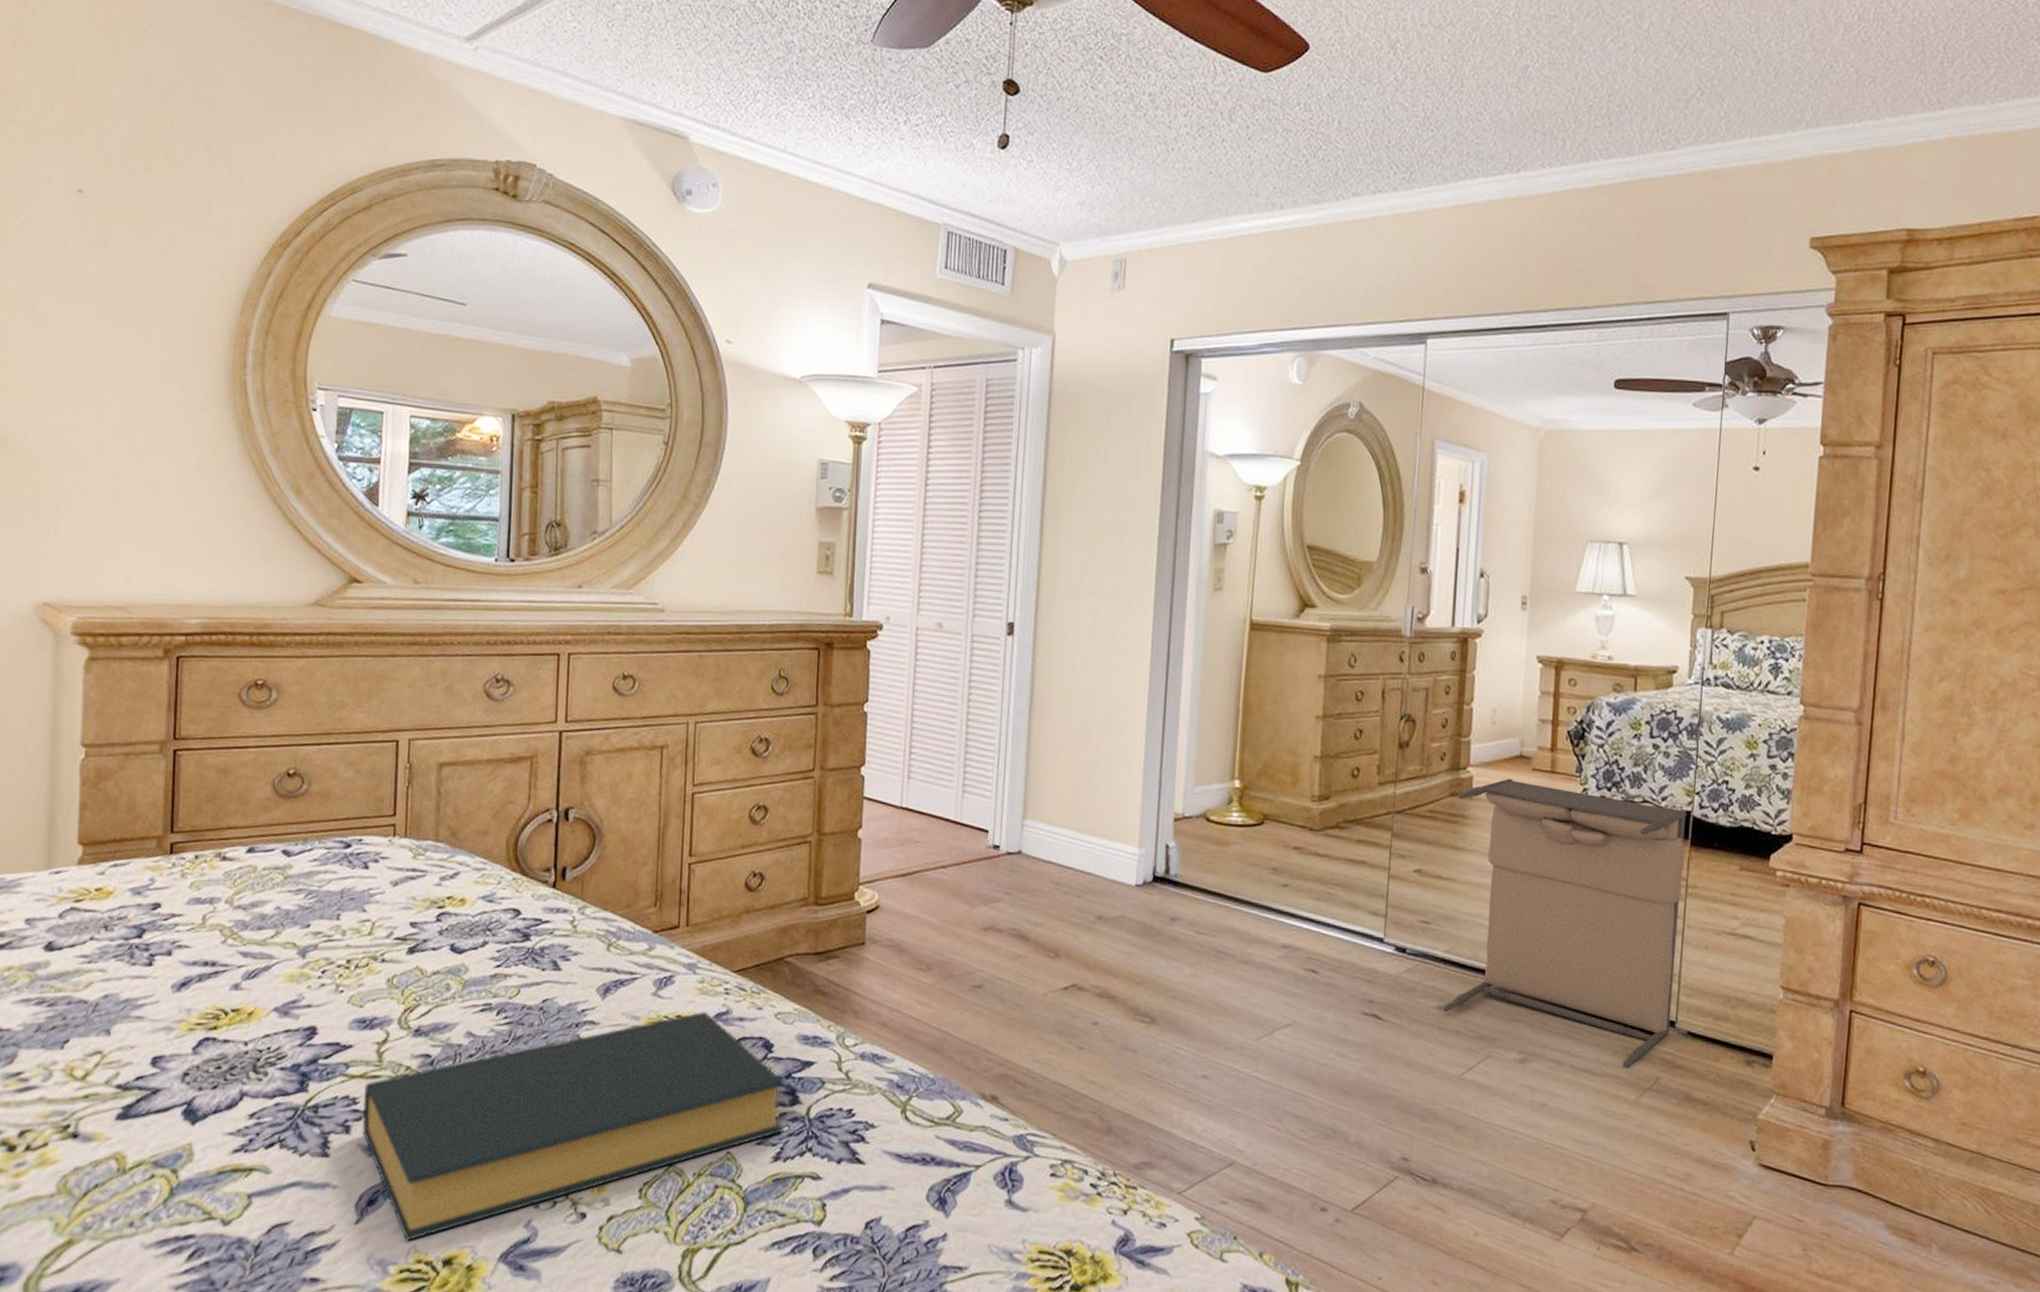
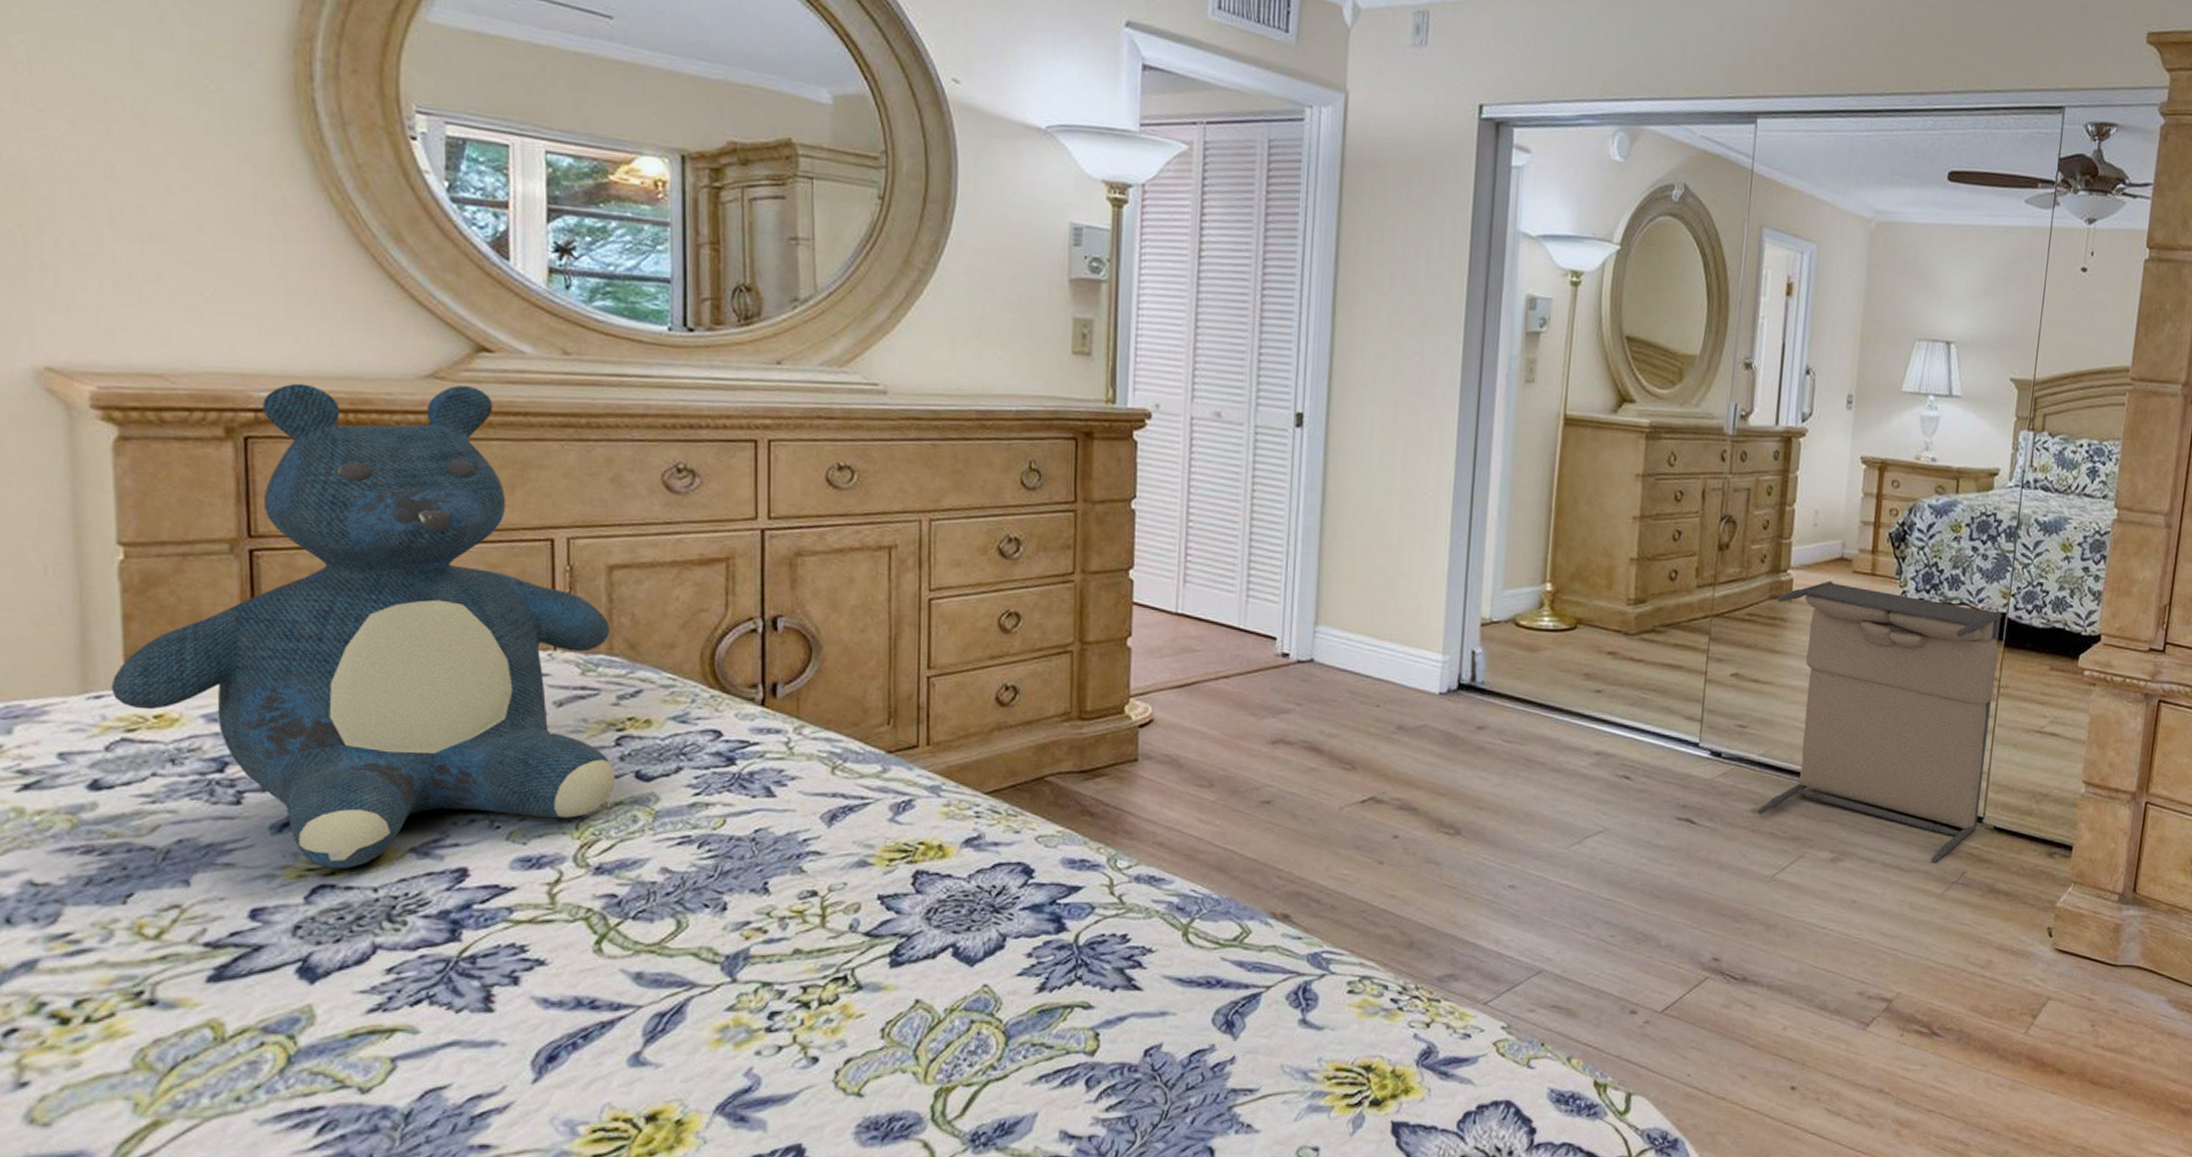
teddy bear: none [67,611,437,1024] -> present [111,383,616,869]
hardback book: present [362,1010,787,1241] -> none [534,836,1051,1098]

